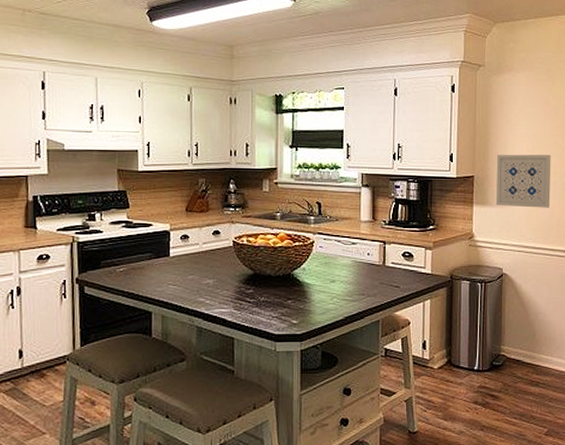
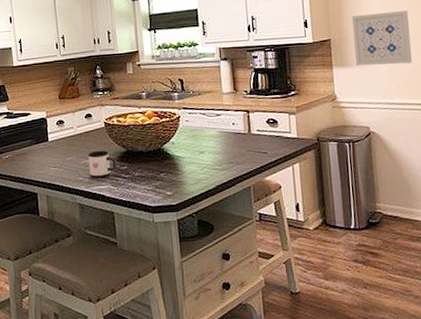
mug: none [211,270,241,300] -> present [87,150,116,178]

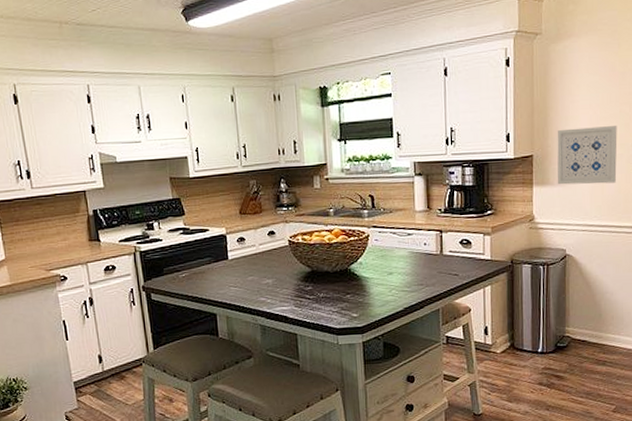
mug: present [87,150,116,178] -> none [270,269,300,299]

